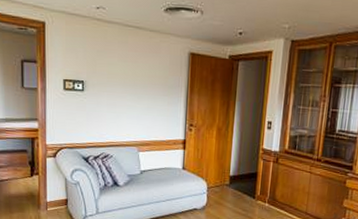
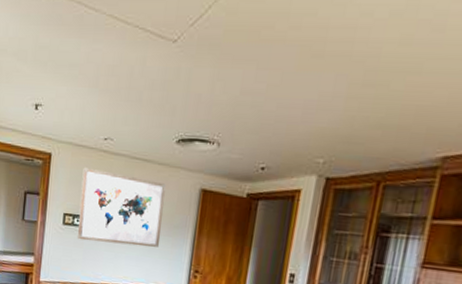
wall art: none [78,35,158,107] -> present [77,167,166,248]

